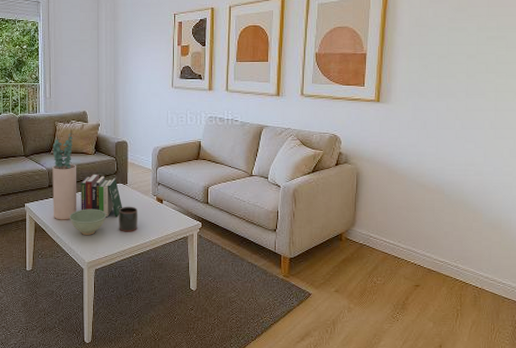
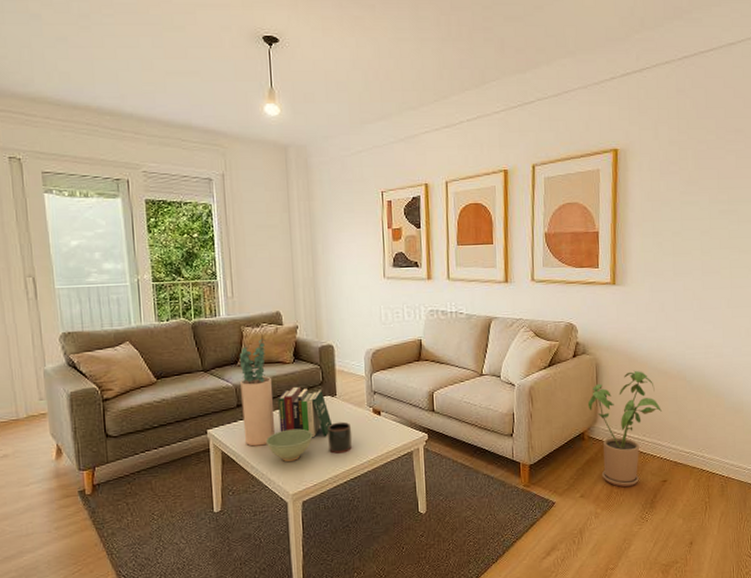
house plant: none [346,181,418,288] -> present [587,370,661,487]

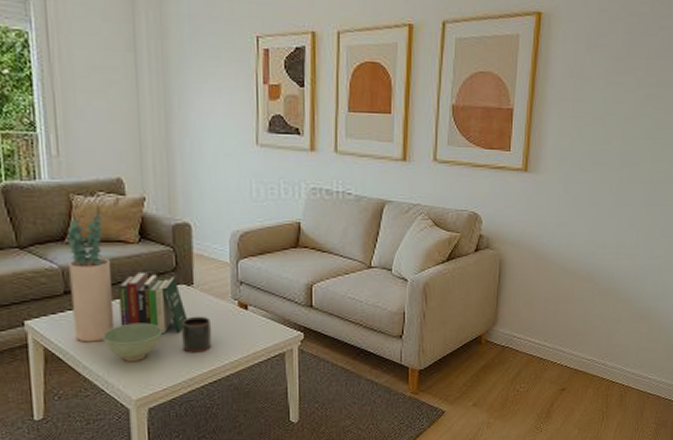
house plant: present [587,370,661,487] -> none [487,269,566,396]

